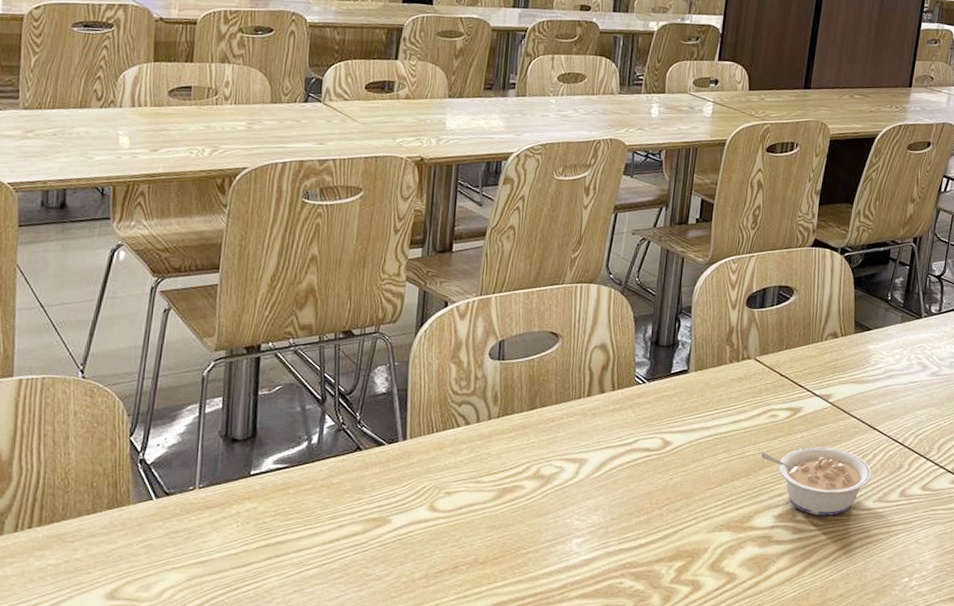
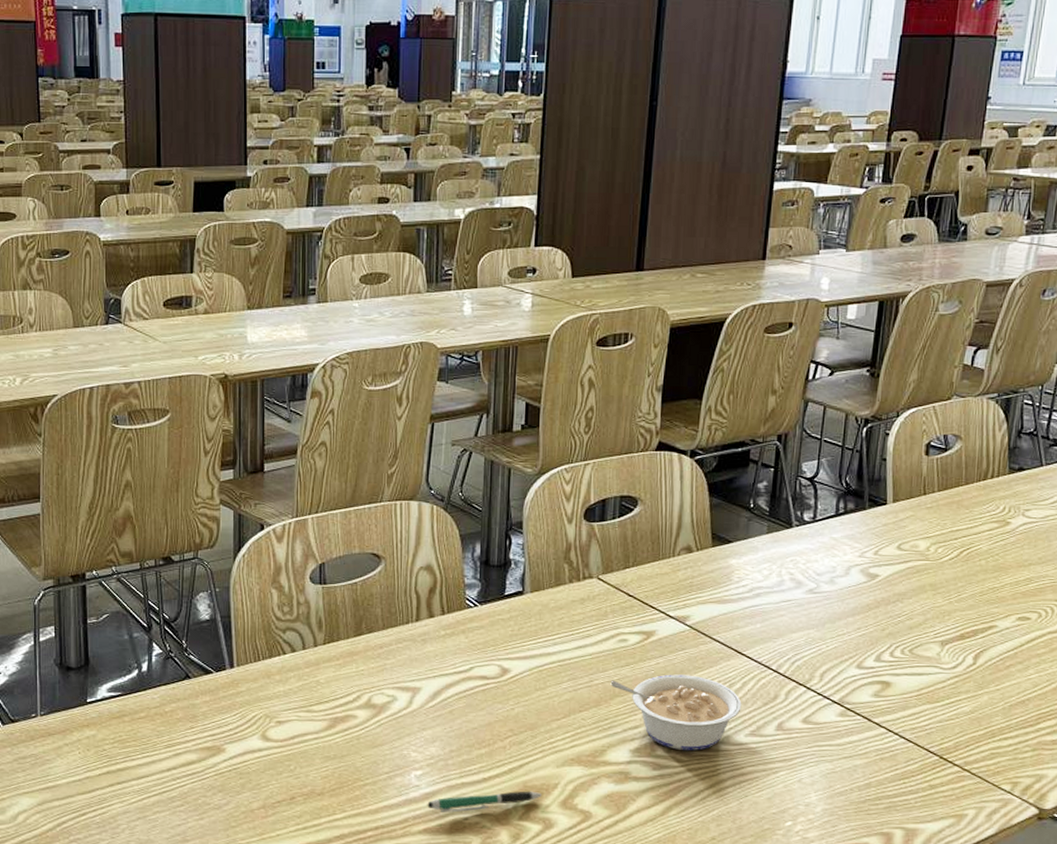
pen: none [585,555,693,578] -> present [427,791,543,813]

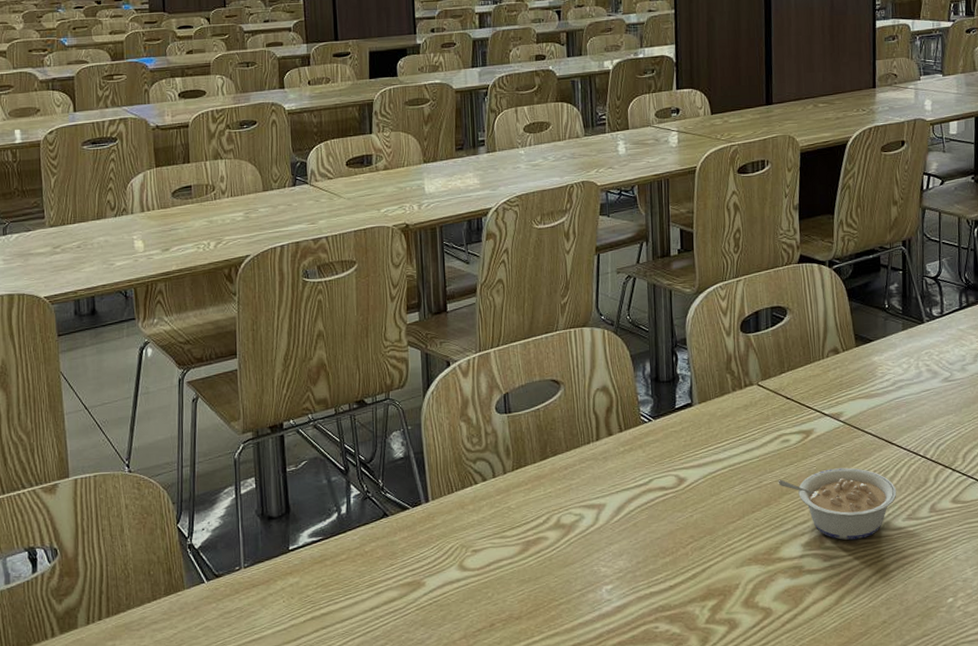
pen: present [427,791,543,813] -> none [619,593,726,624]

